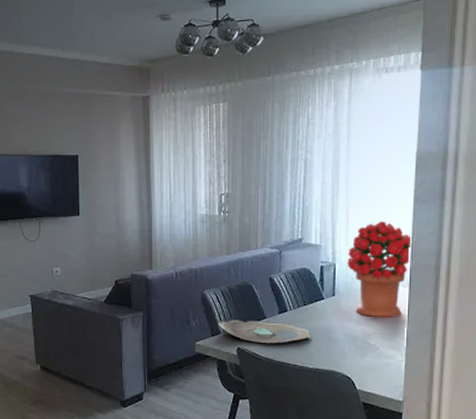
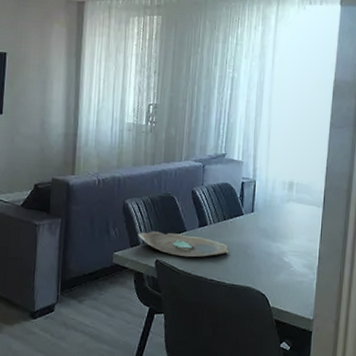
bouquet: present [347,221,413,318] -> none [267,142,328,237]

